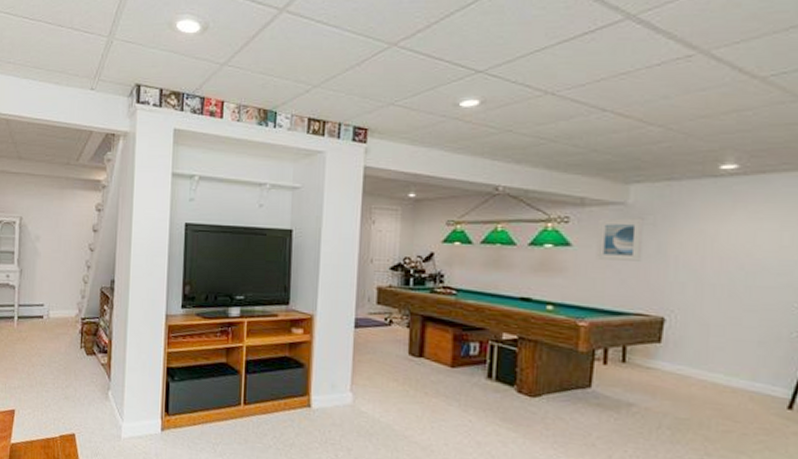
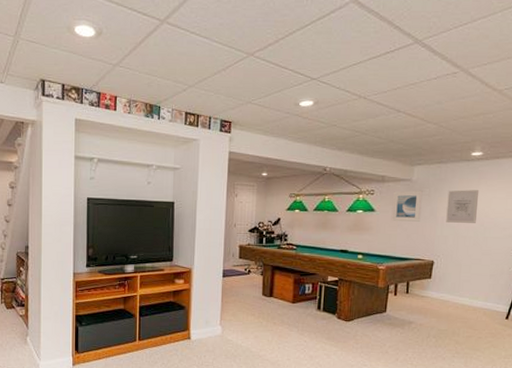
wall art: none [682,217,735,265] -> present [446,190,480,223]

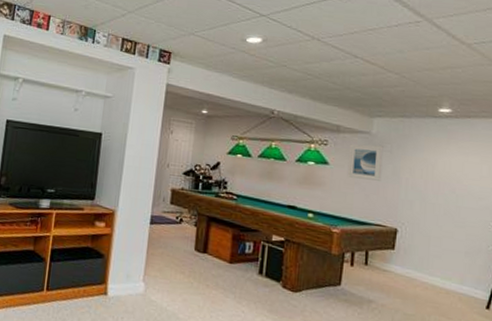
wall art: present [446,190,480,223] -> none [411,148,449,189]

